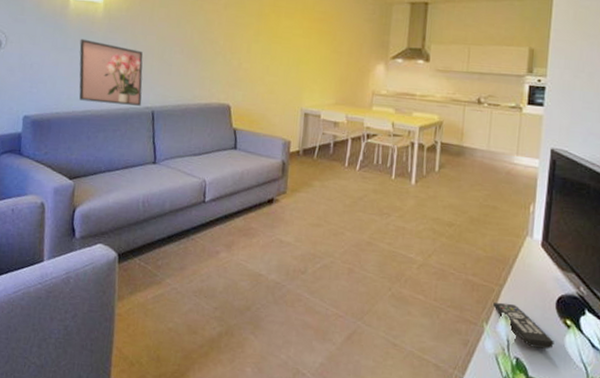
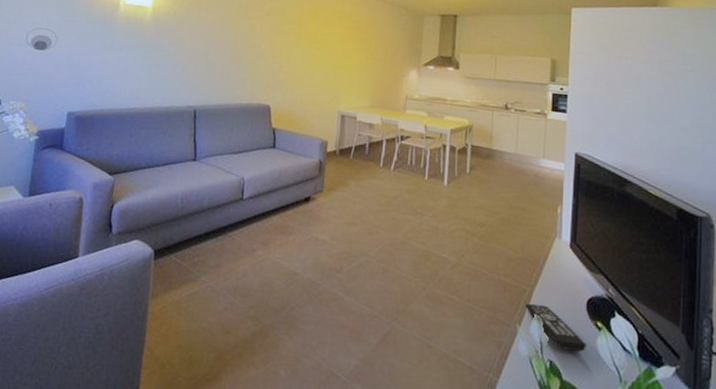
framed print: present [79,38,143,106] -> none [124,40,188,105]

